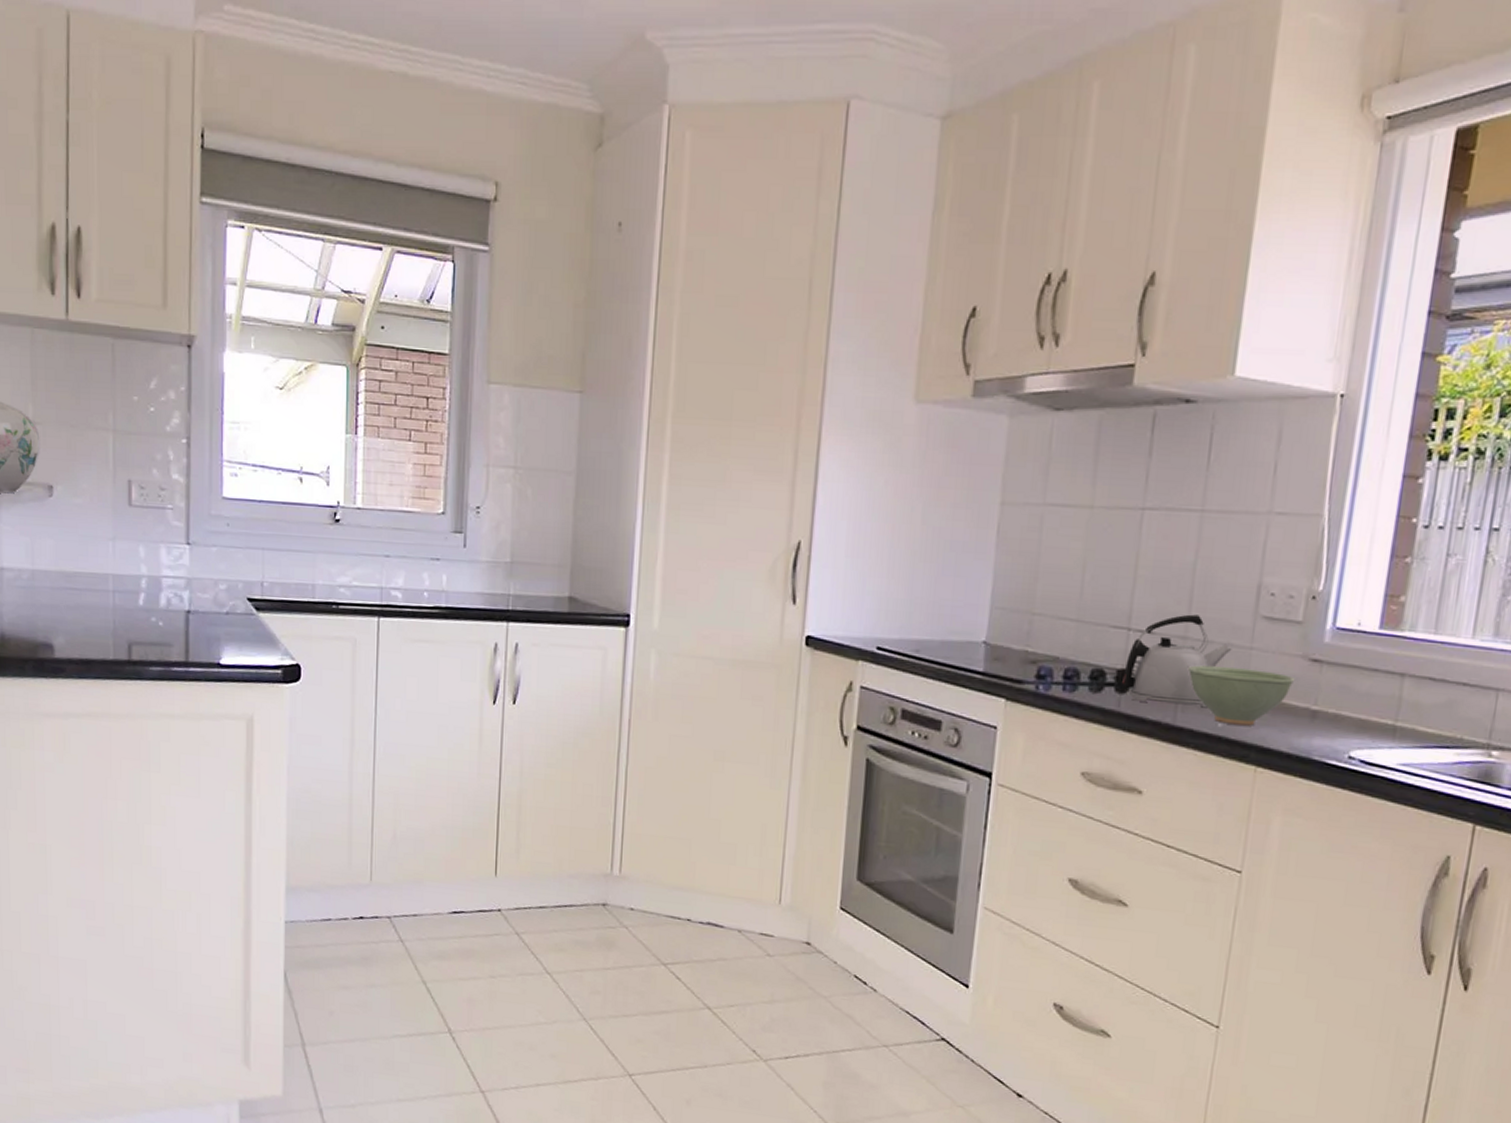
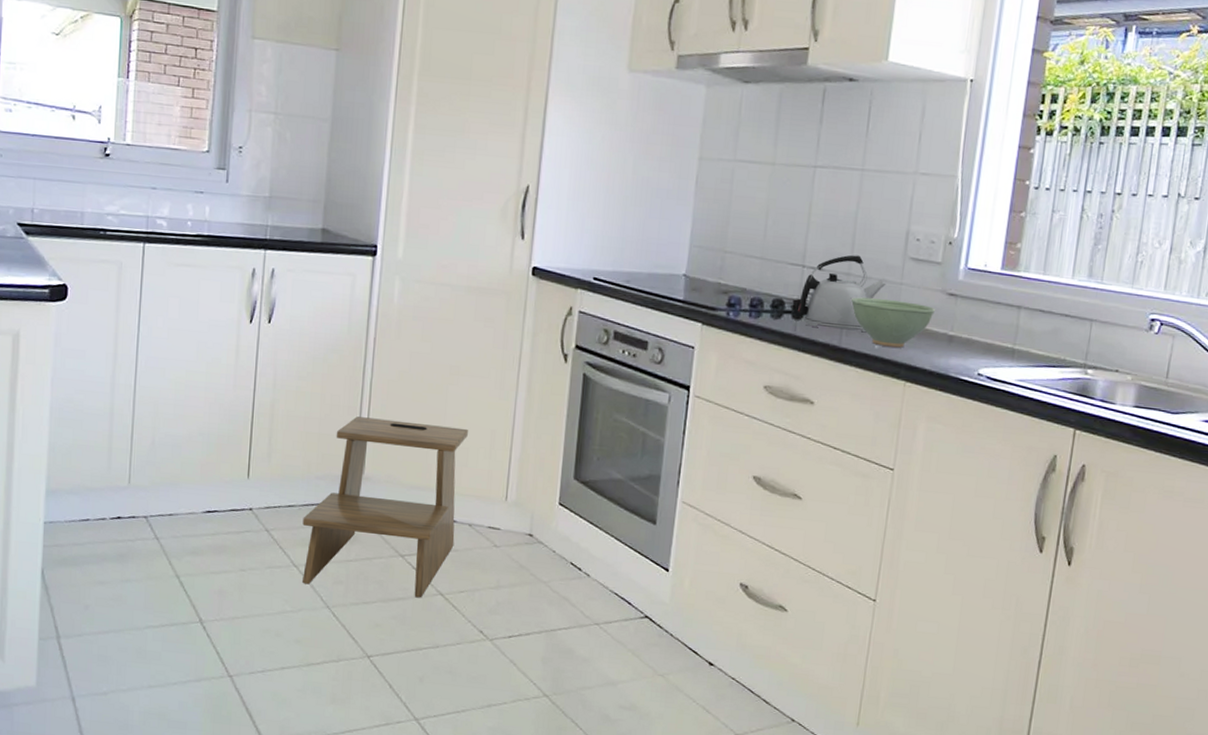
step stool: none [555,808,737,1012] -> present [302,416,469,598]

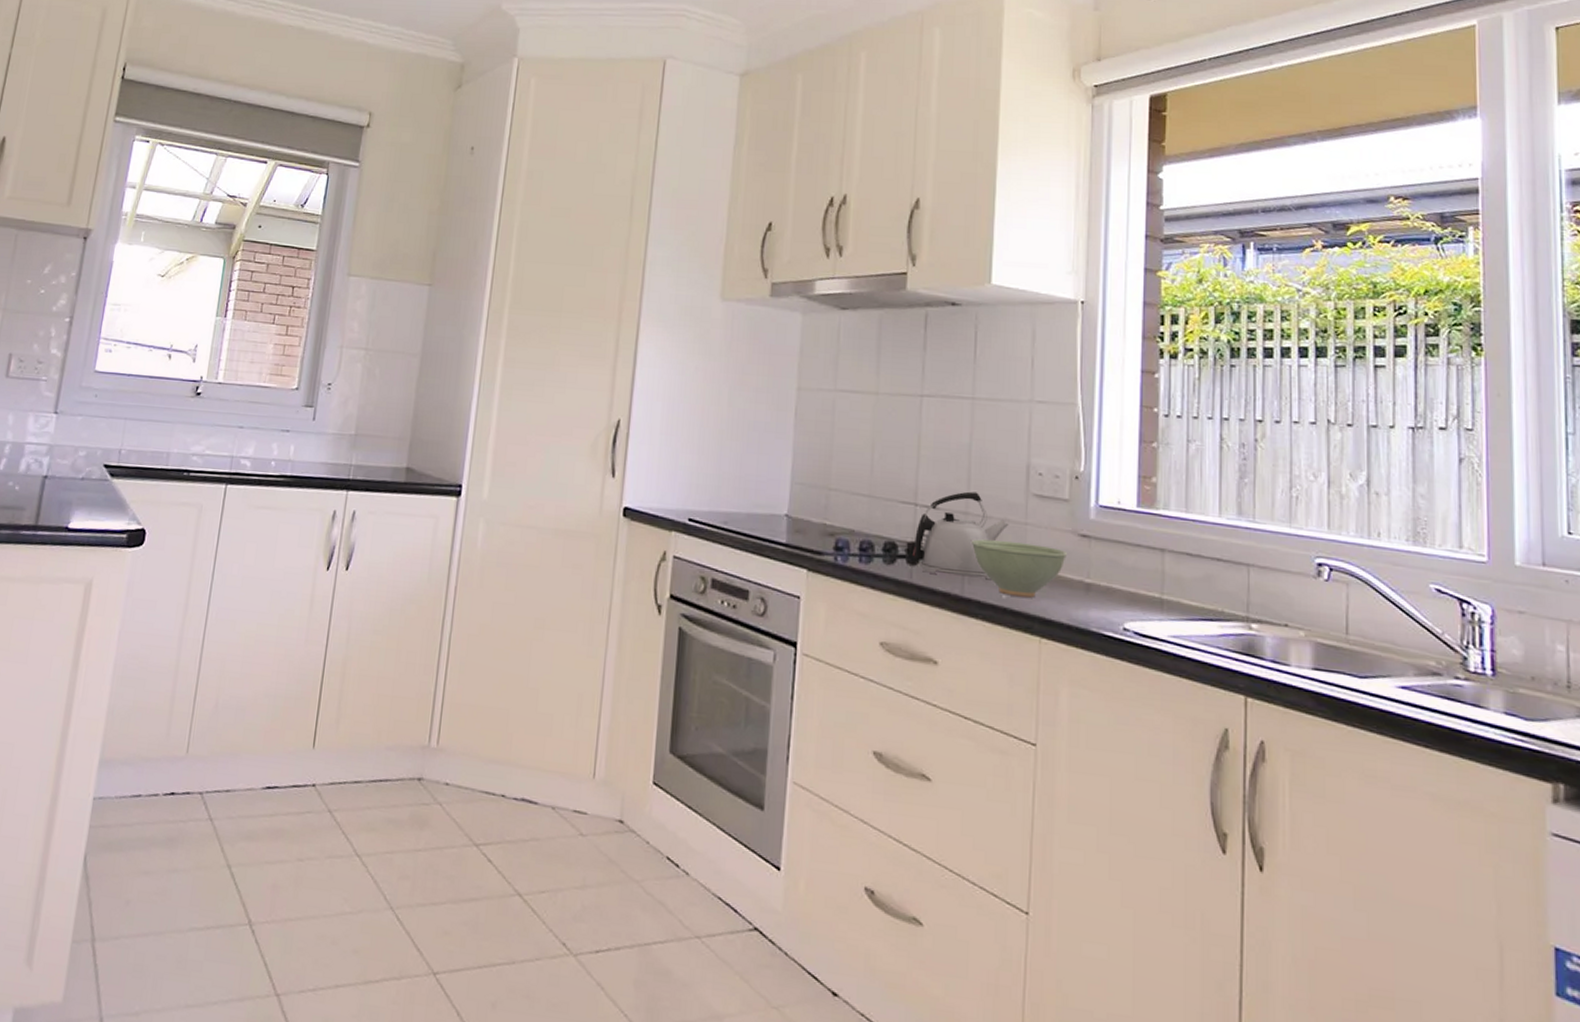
step stool: present [302,416,469,598] -> none [365,676,554,899]

